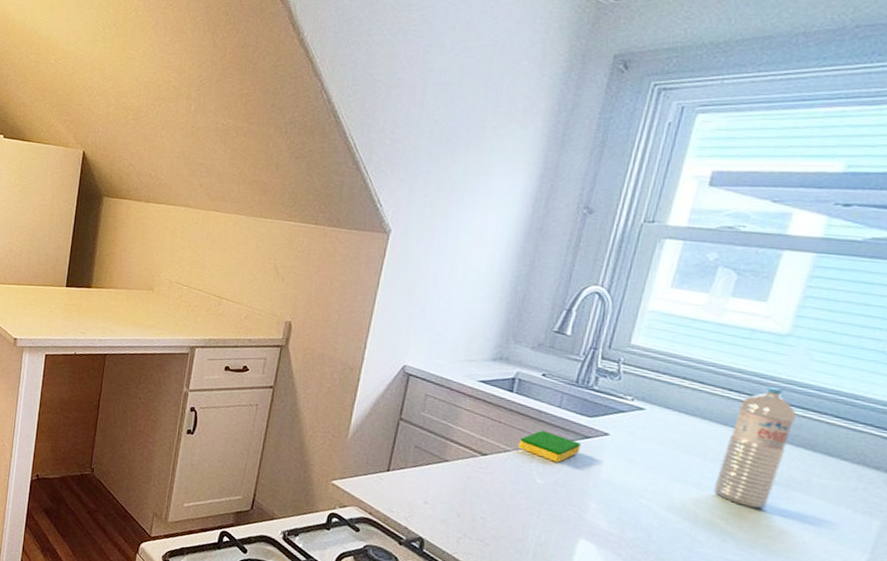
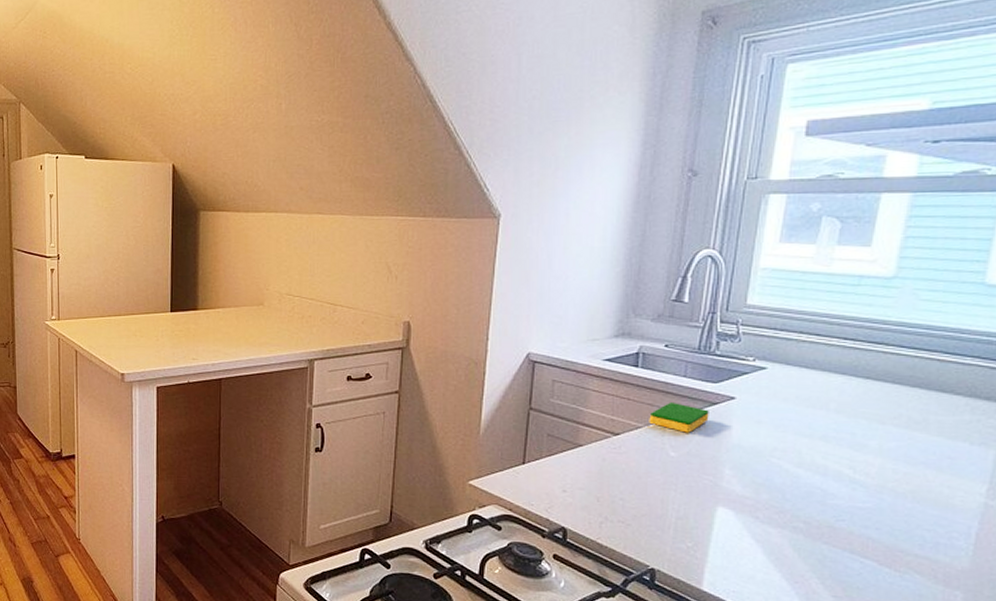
water bottle: present [714,387,797,509] -> none [839,331,909,453]

